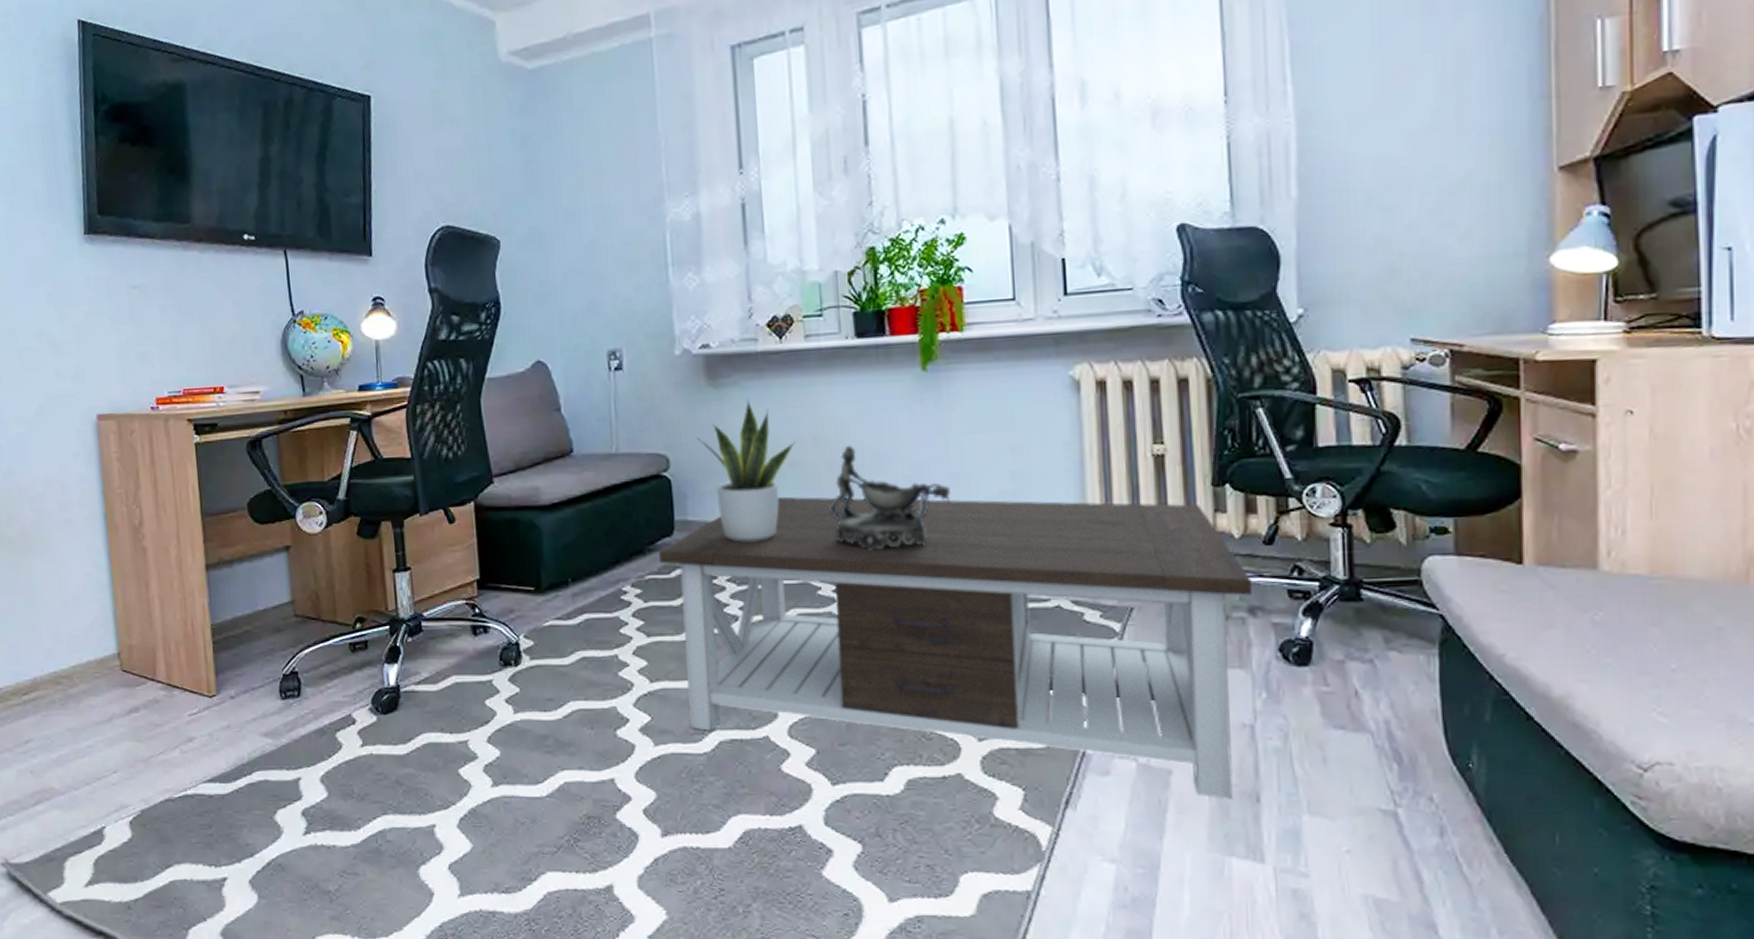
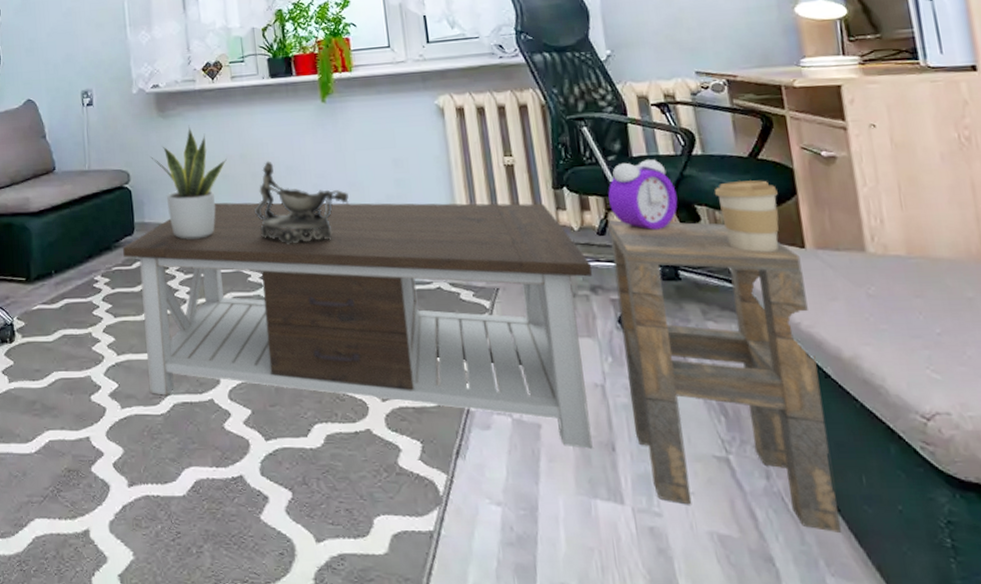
side table: none [1278,526,1522,897] -> present [608,220,841,532]
alarm clock: none [1282,450,1369,538] -> present [608,159,678,229]
coffee cup: none [1416,479,1497,568] -> present [714,180,779,252]

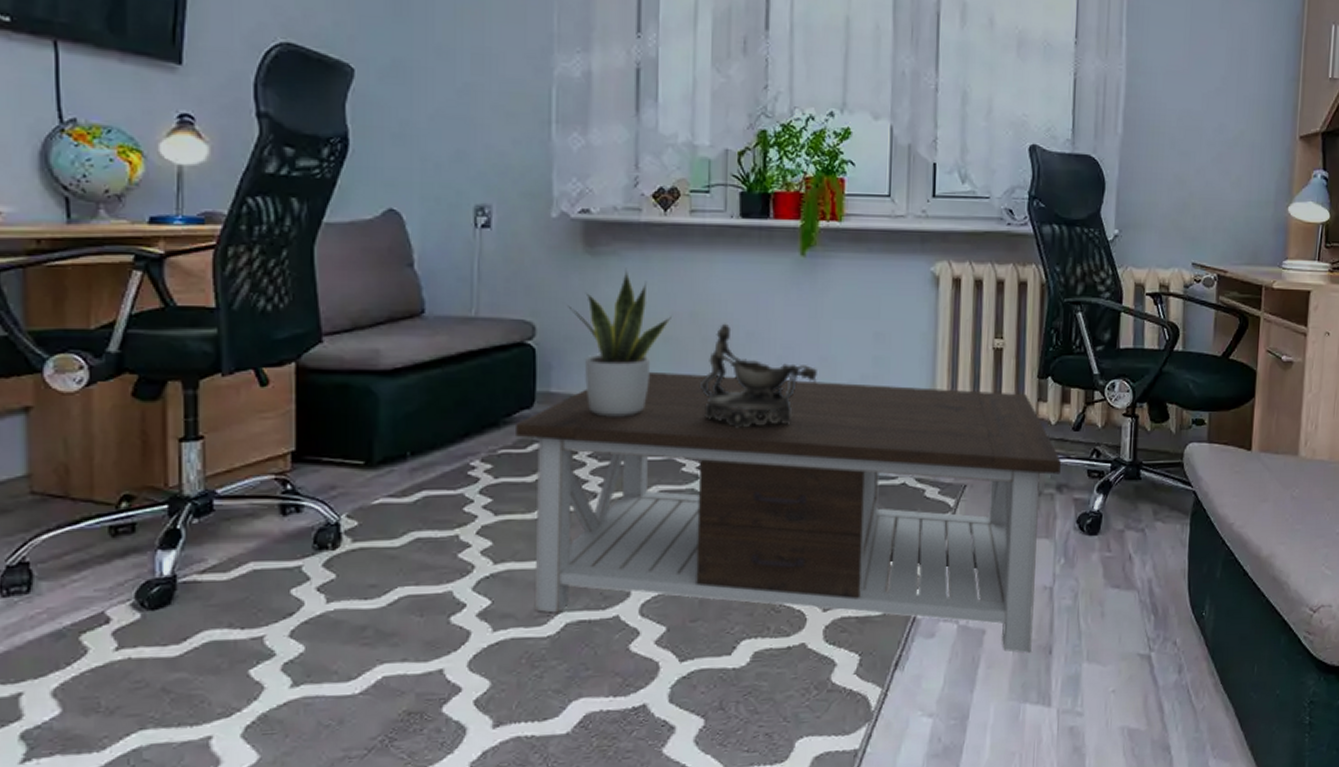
alarm clock: present [608,159,678,229] -> none [1089,352,1153,426]
side table: present [608,220,841,532] -> none [1073,415,1245,719]
coffee cup: present [714,180,779,252] -> none [1185,381,1239,453]

